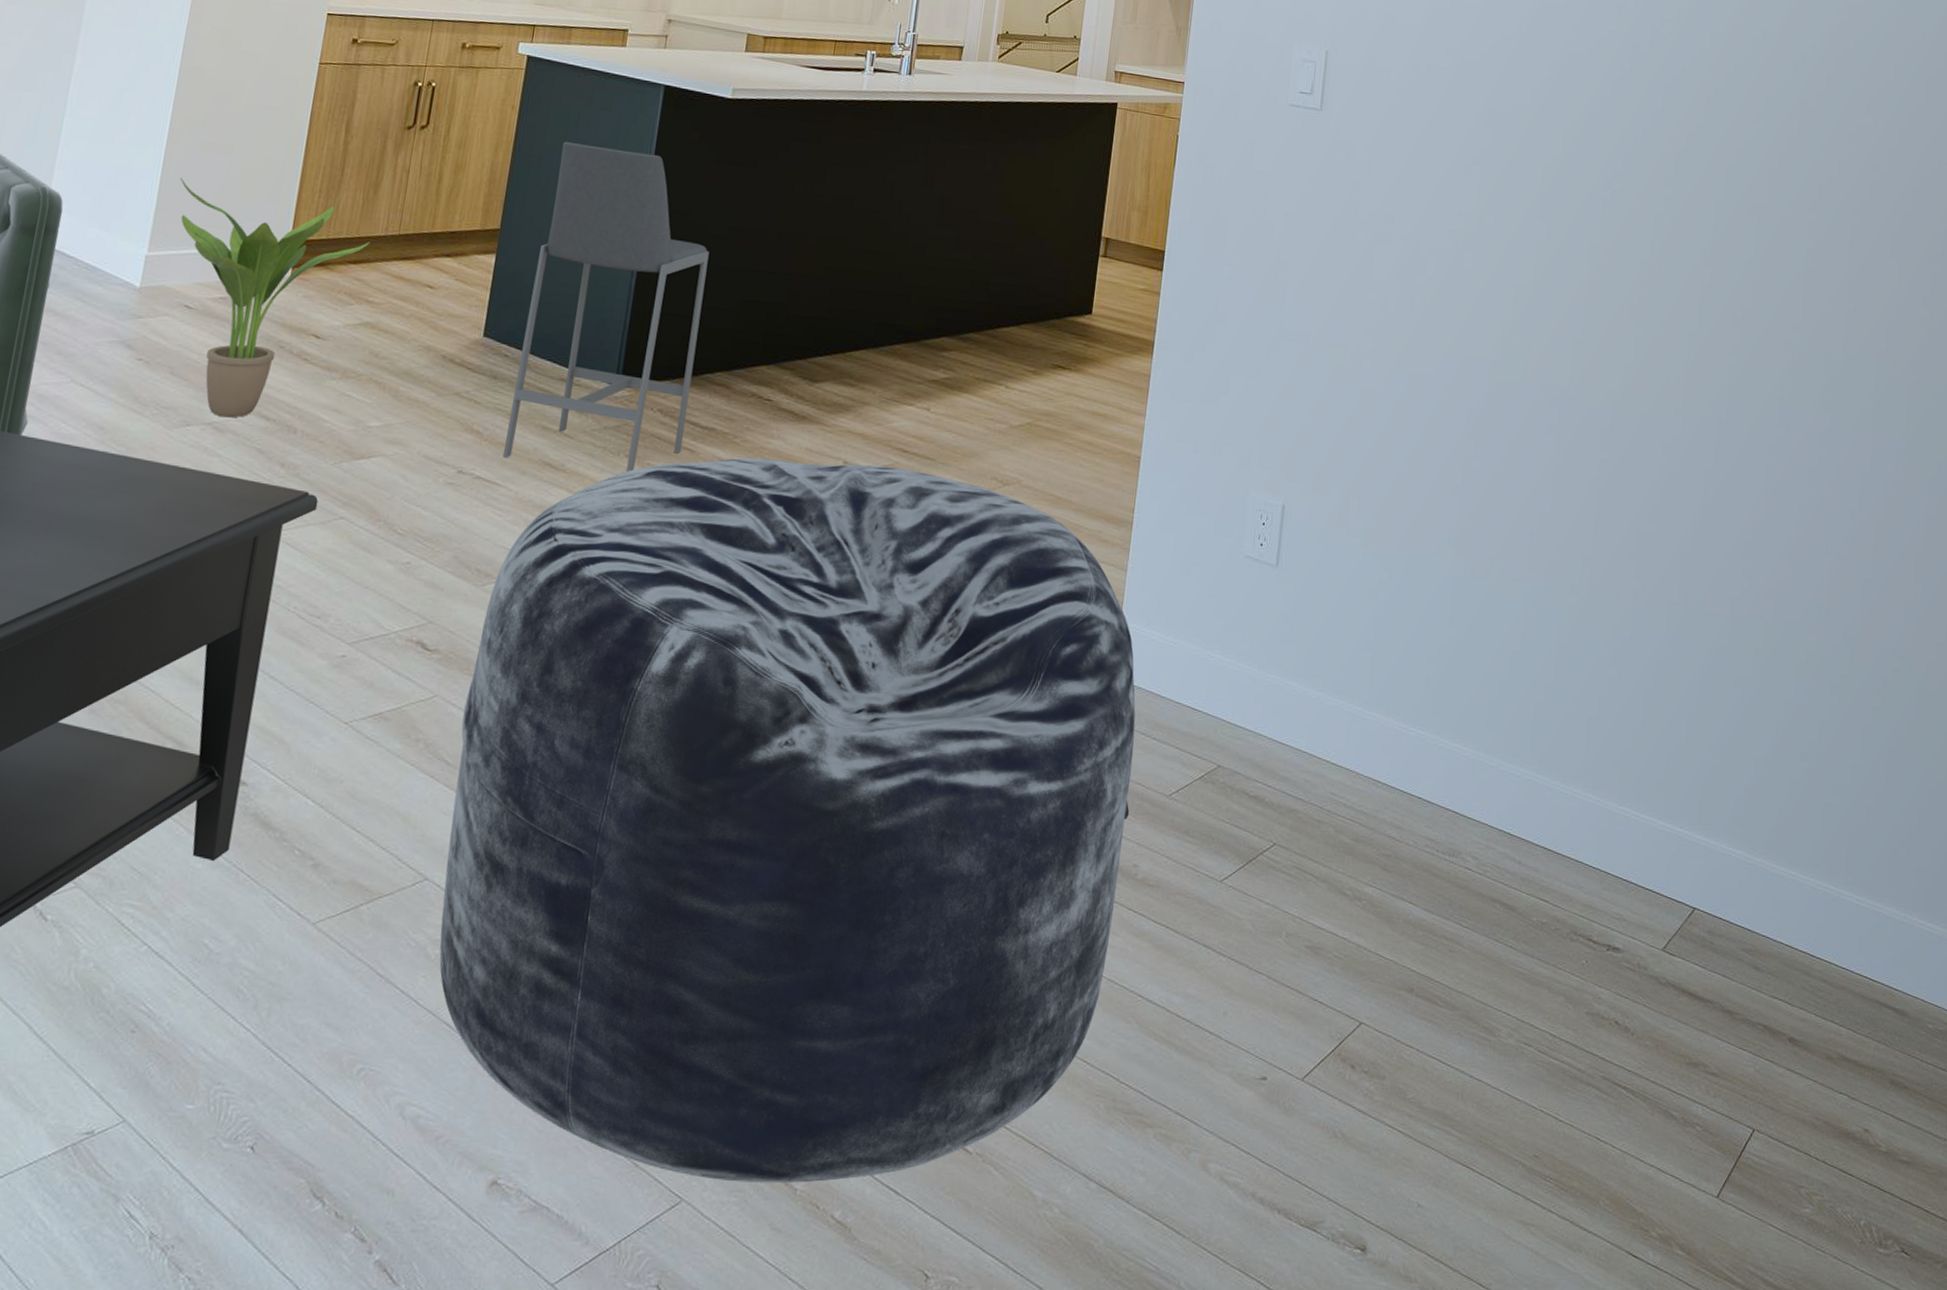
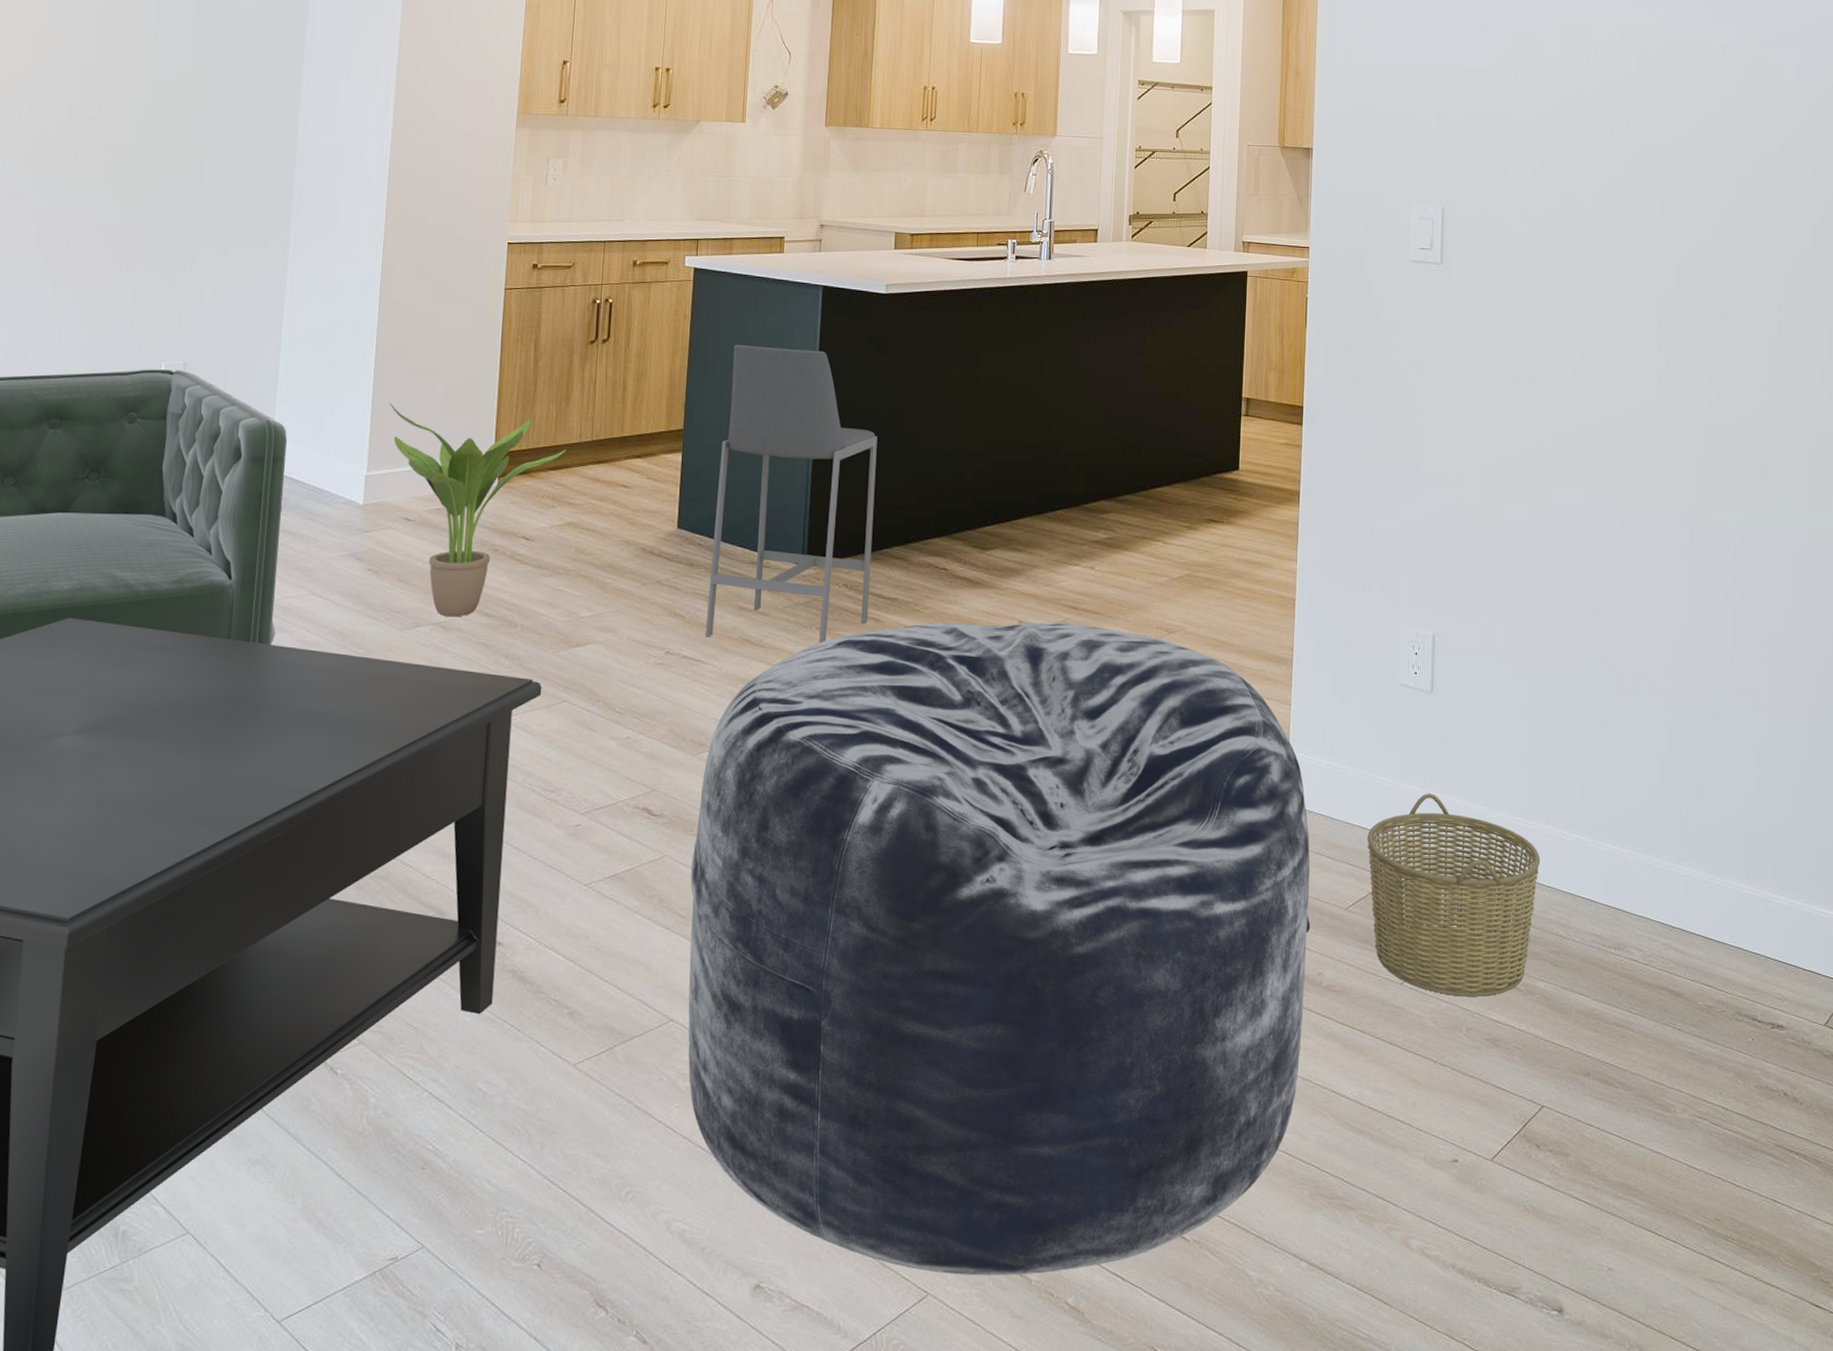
basket: none [1195,675,1378,900] -> present [1367,793,1541,997]

